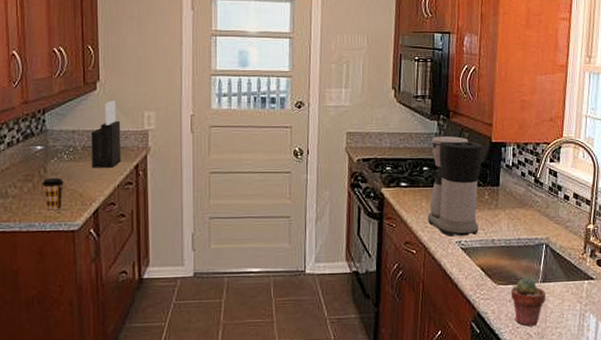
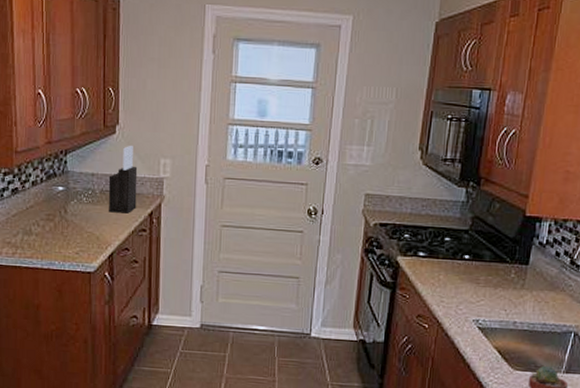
coffee cup: present [42,178,64,211] -> none [63,219,82,252]
coffee maker: present [427,136,483,237] -> none [444,205,515,315]

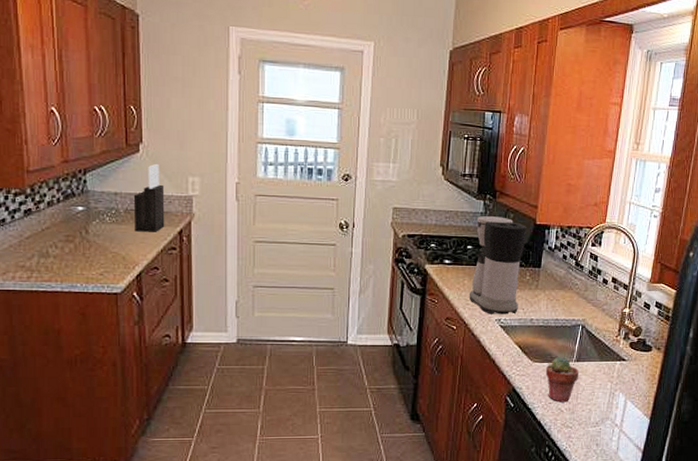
coffee maker: none [444,205,515,315] -> present [469,216,528,314]

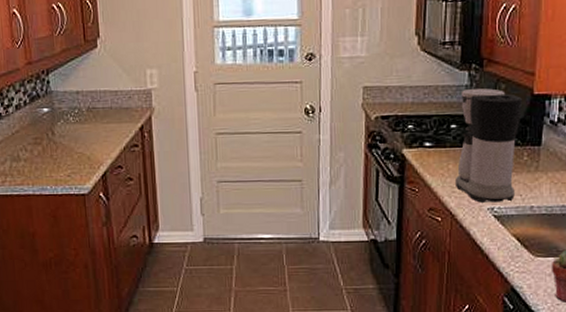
knife block: present [133,163,165,232] -> none [94,58,126,130]

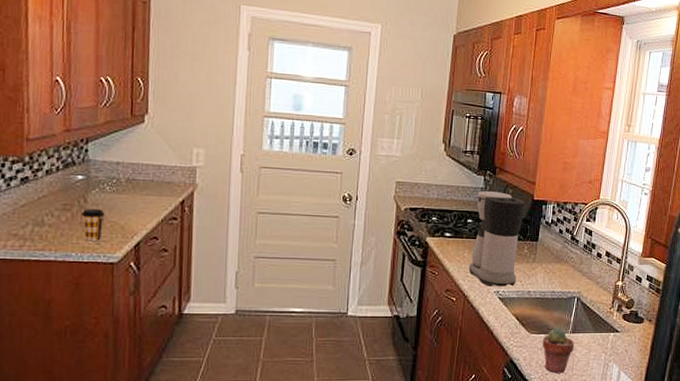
coffee cup: none [51,141,72,174] -> present [82,209,105,242]

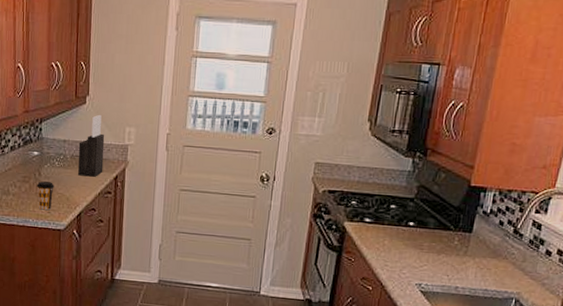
knife block: none [135,134,168,202] -> present [78,114,105,177]
coffee maker: present [468,191,526,287] -> none [388,175,460,280]

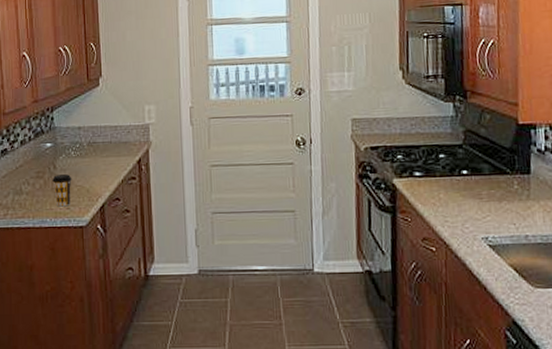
knife block: present [78,114,105,177] -> none [95,95,124,164]

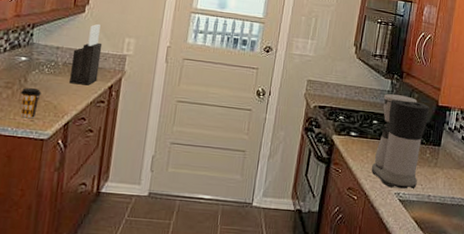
knife block: none [95,95,124,164] -> present [69,23,103,86]
coffee maker: none [446,119,509,232] -> present [371,94,430,189]

